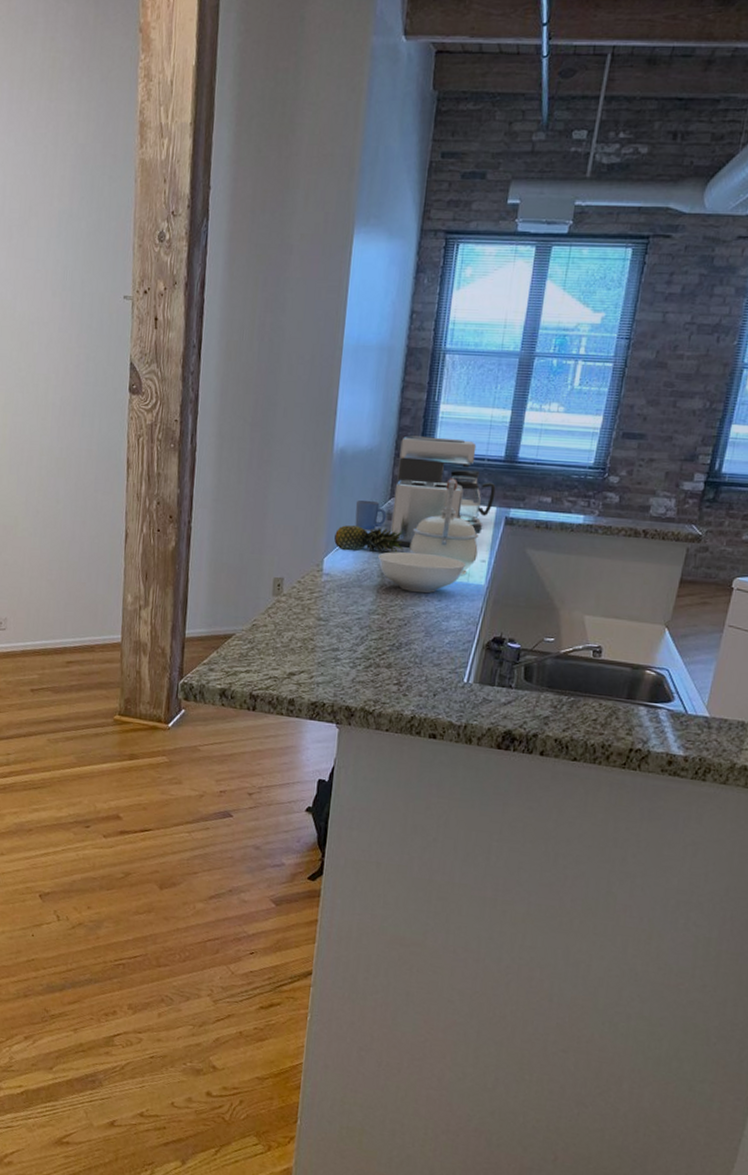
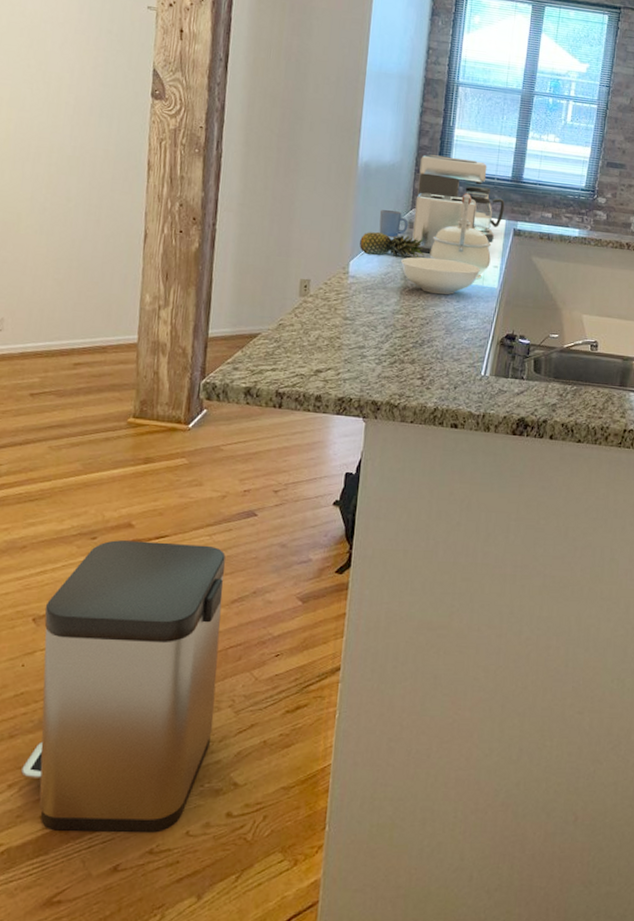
pedal bin: none [33,830,204,1099] -> present [20,540,226,833]

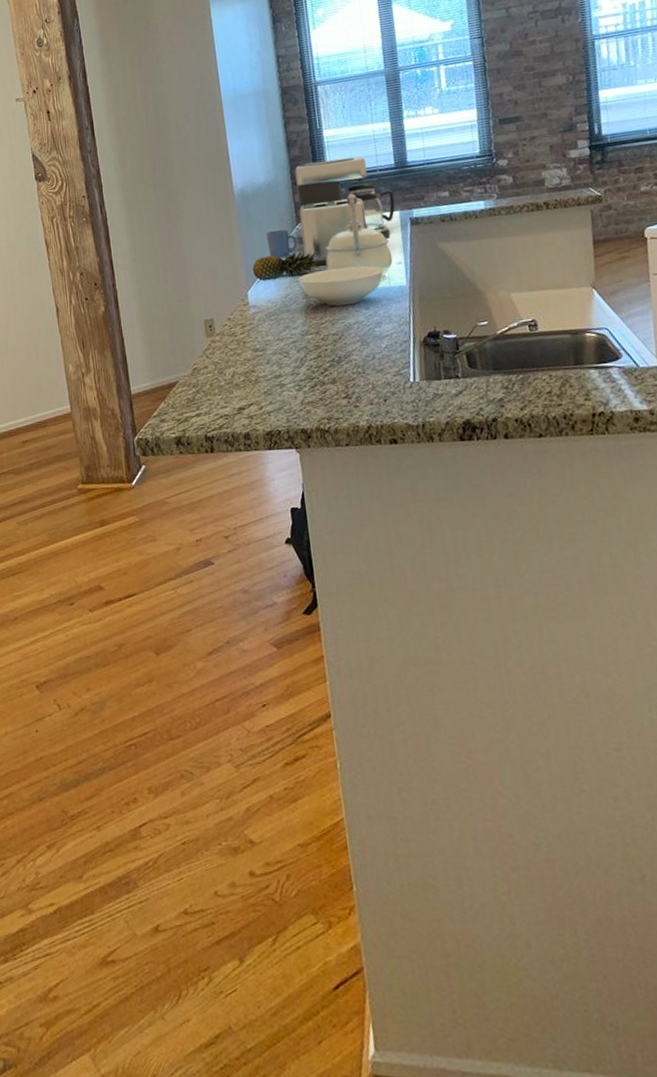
pedal bin: present [20,540,226,833] -> none [44,599,218,893]

